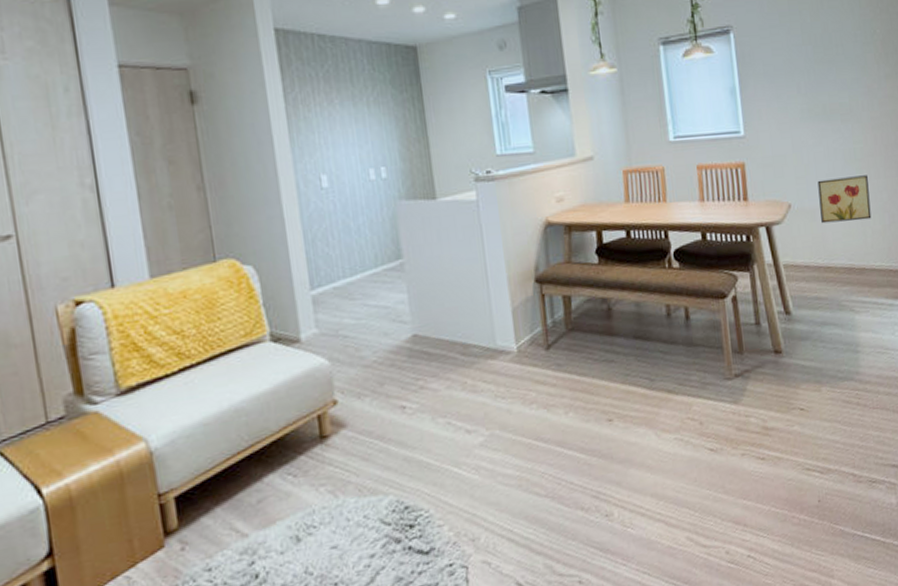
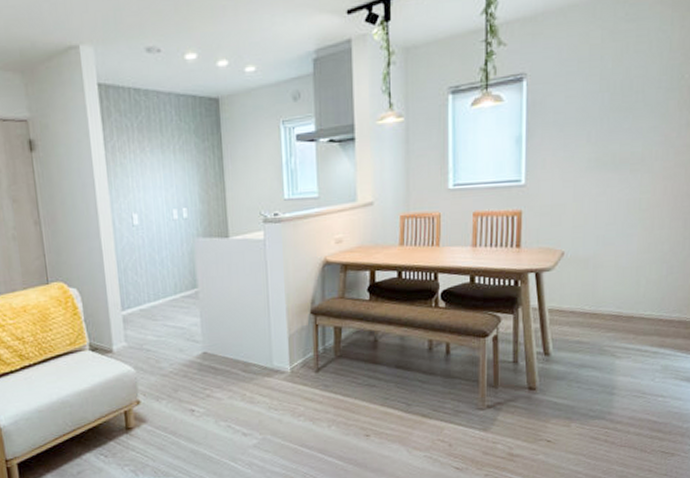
wall art: present [817,175,872,224] -> none [594,225,650,272]

